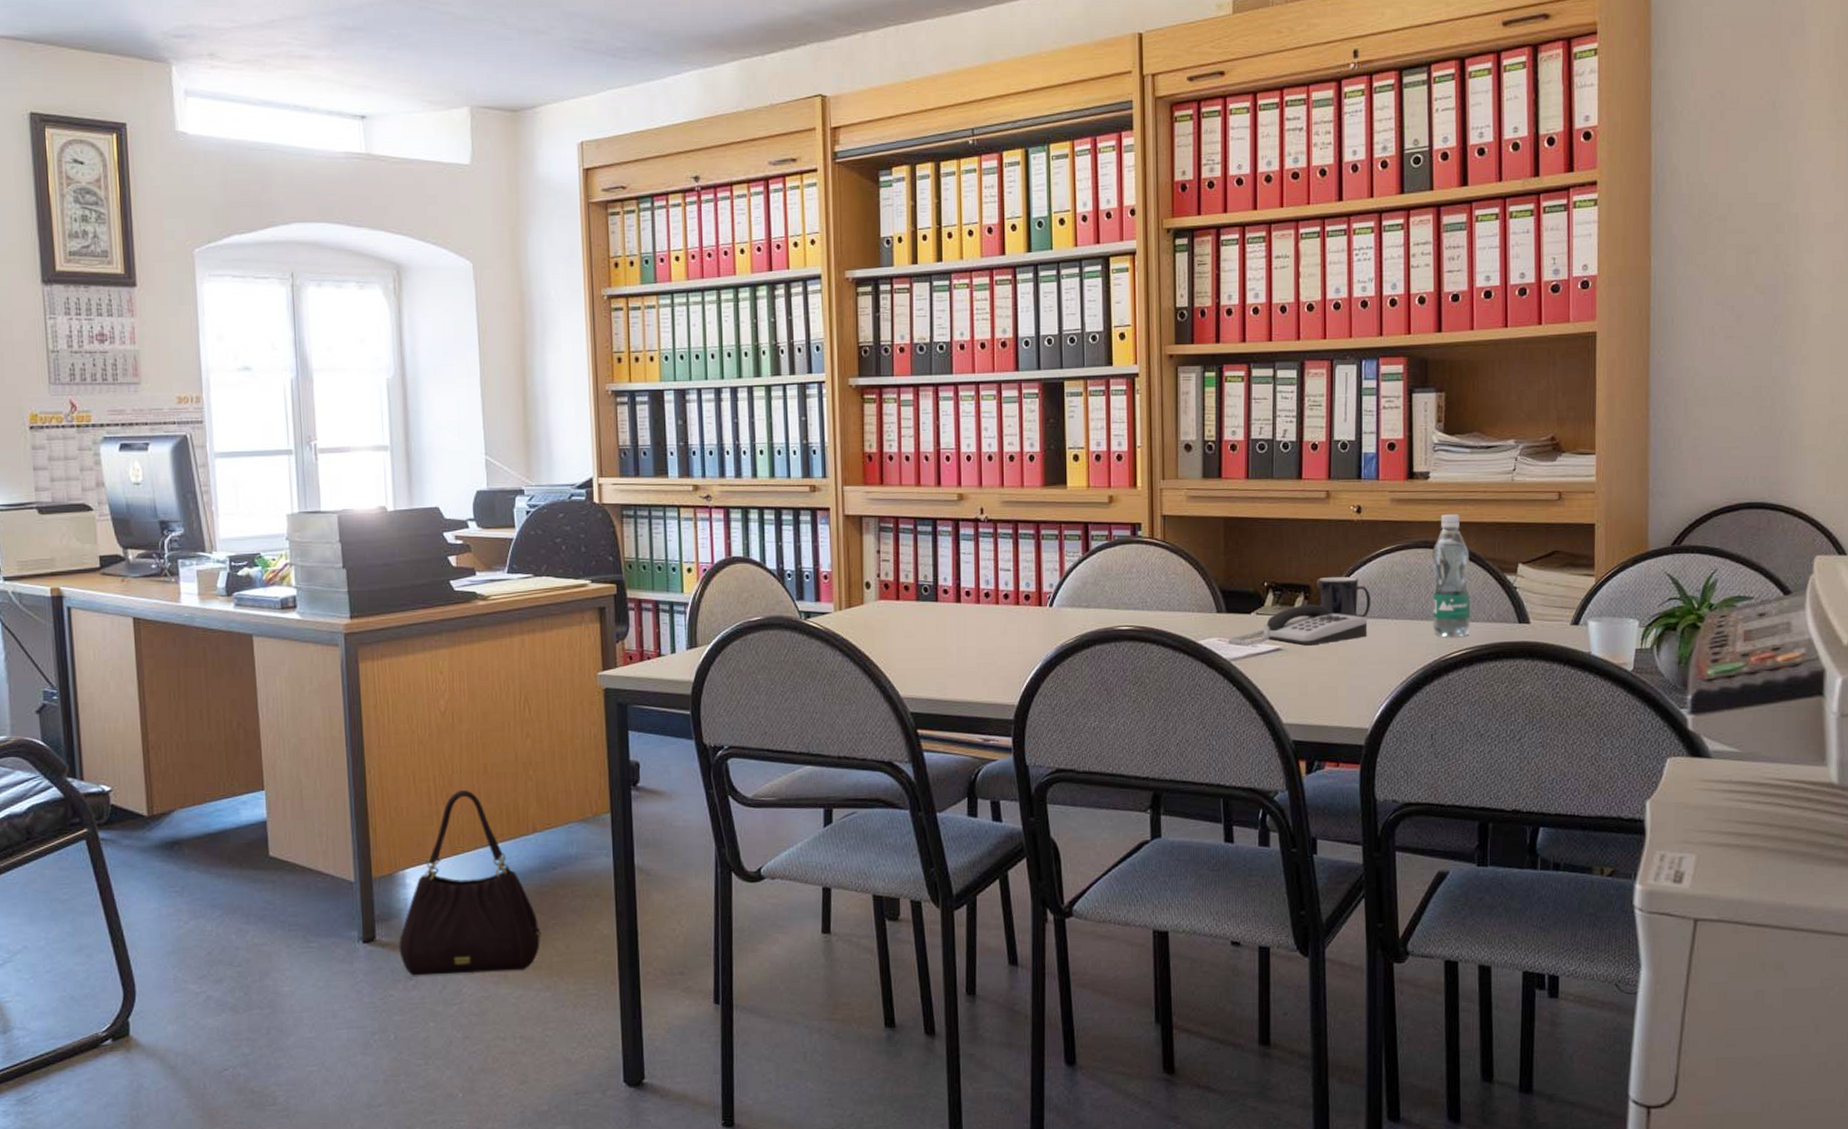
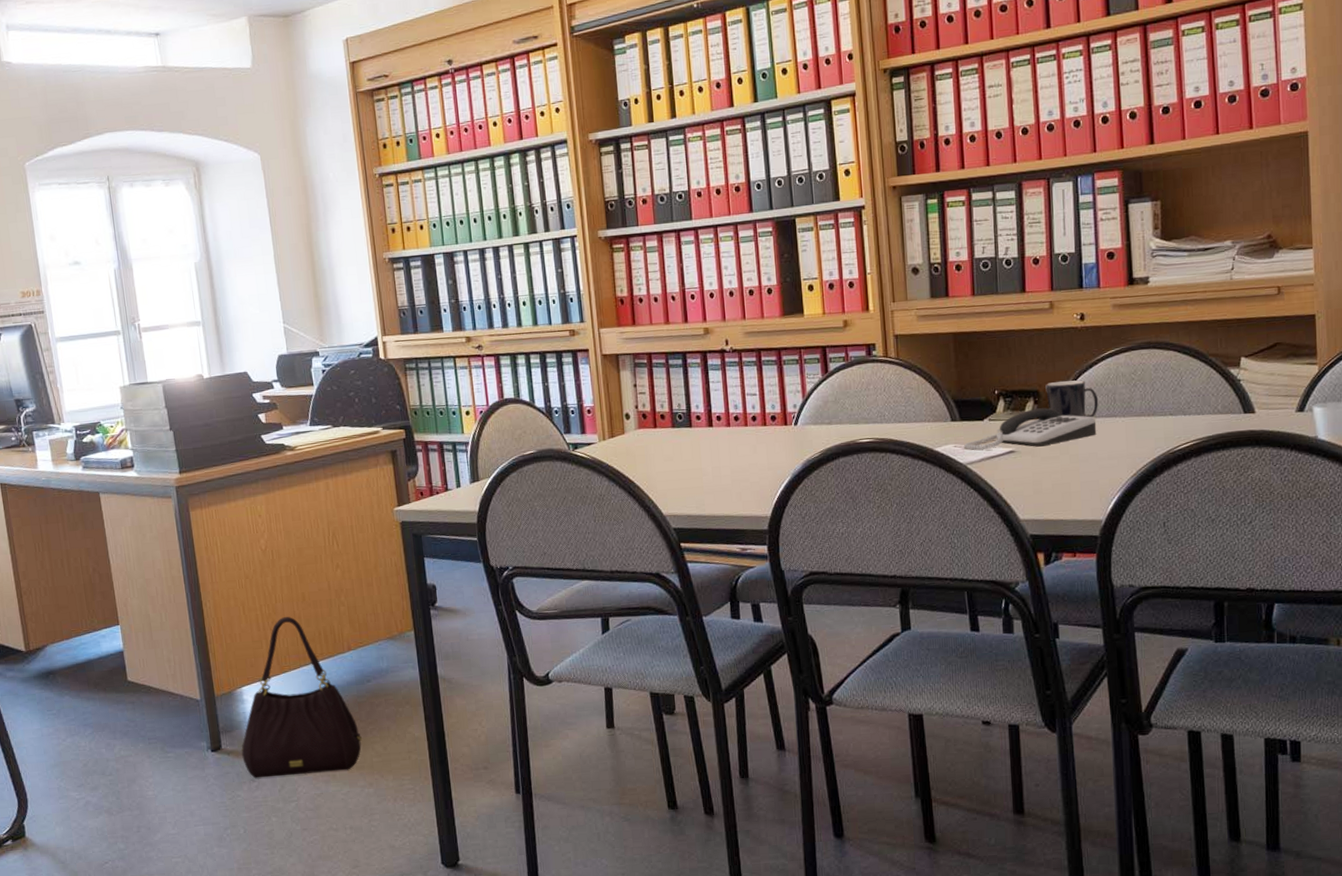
bottle: present [1432,514,1471,638] -> none [1155,314,1197,432]

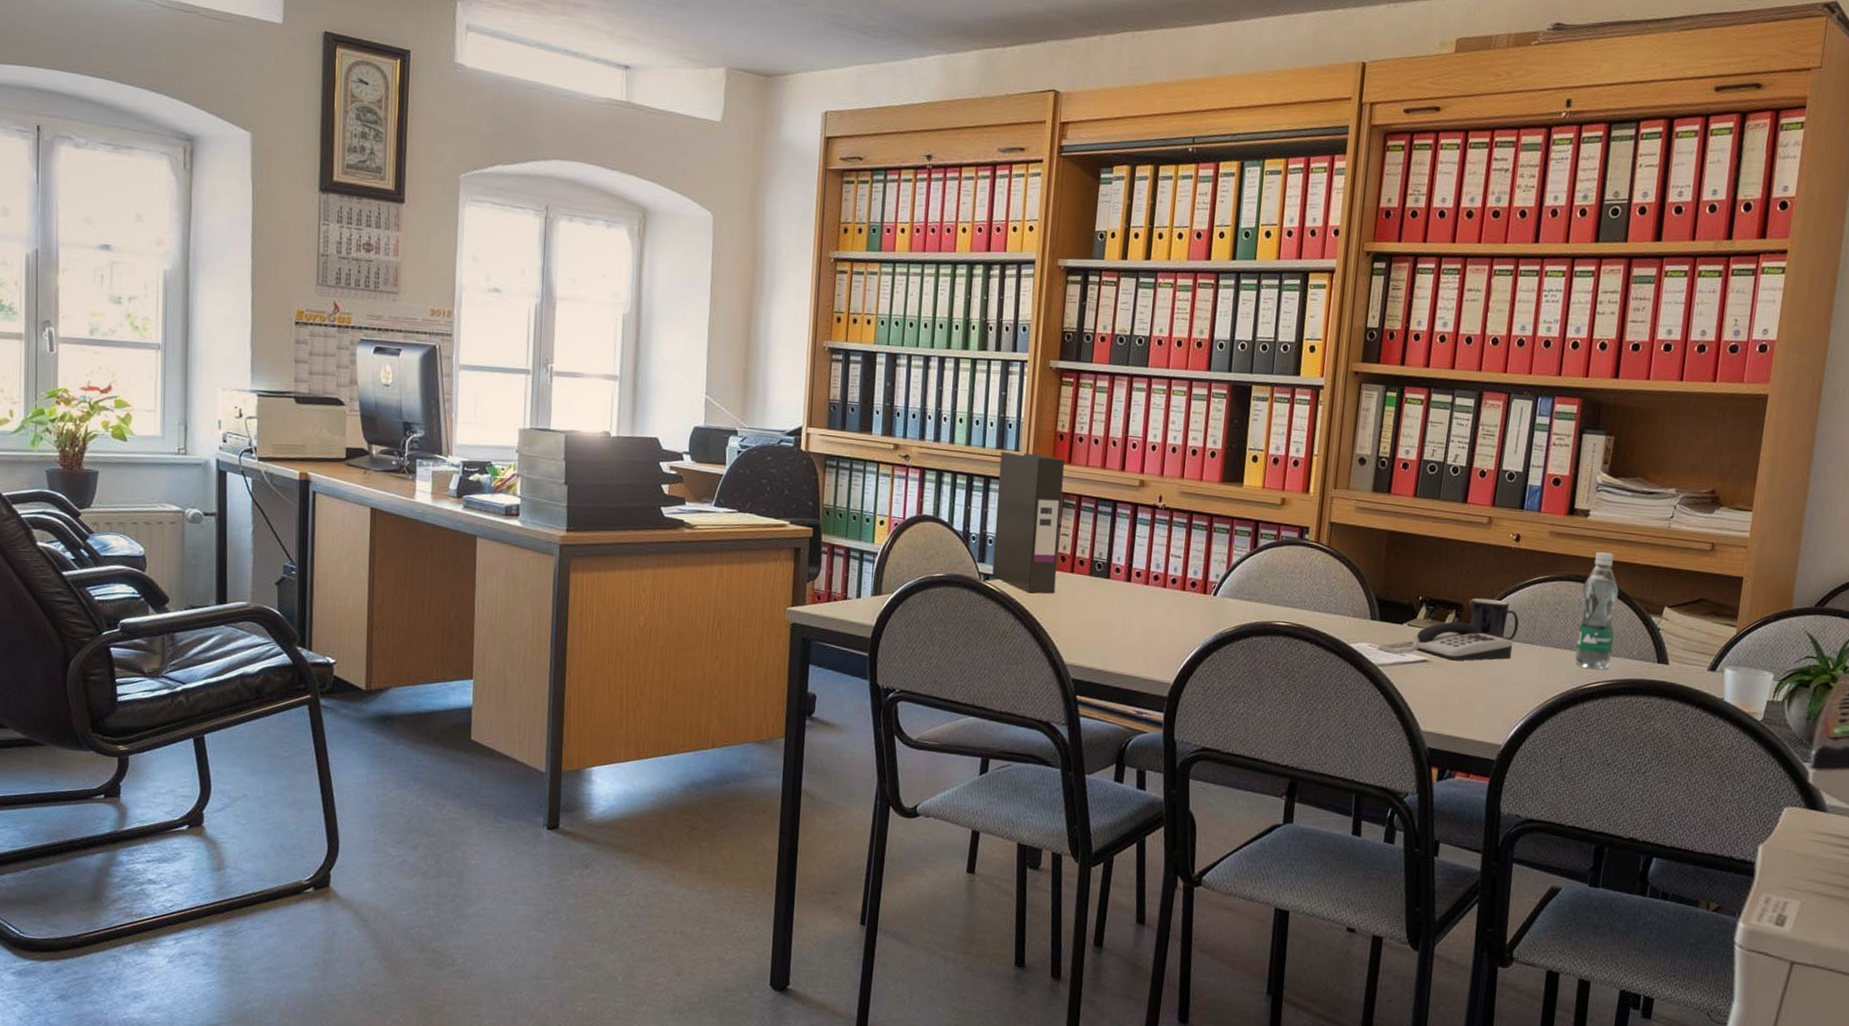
handbag: present [240,617,363,778] -> none [578,701,711,872]
binder: none [567,321,642,454] -> present [992,451,1065,594]
bottle: none [1155,314,1197,432] -> present [1575,552,1619,671]

